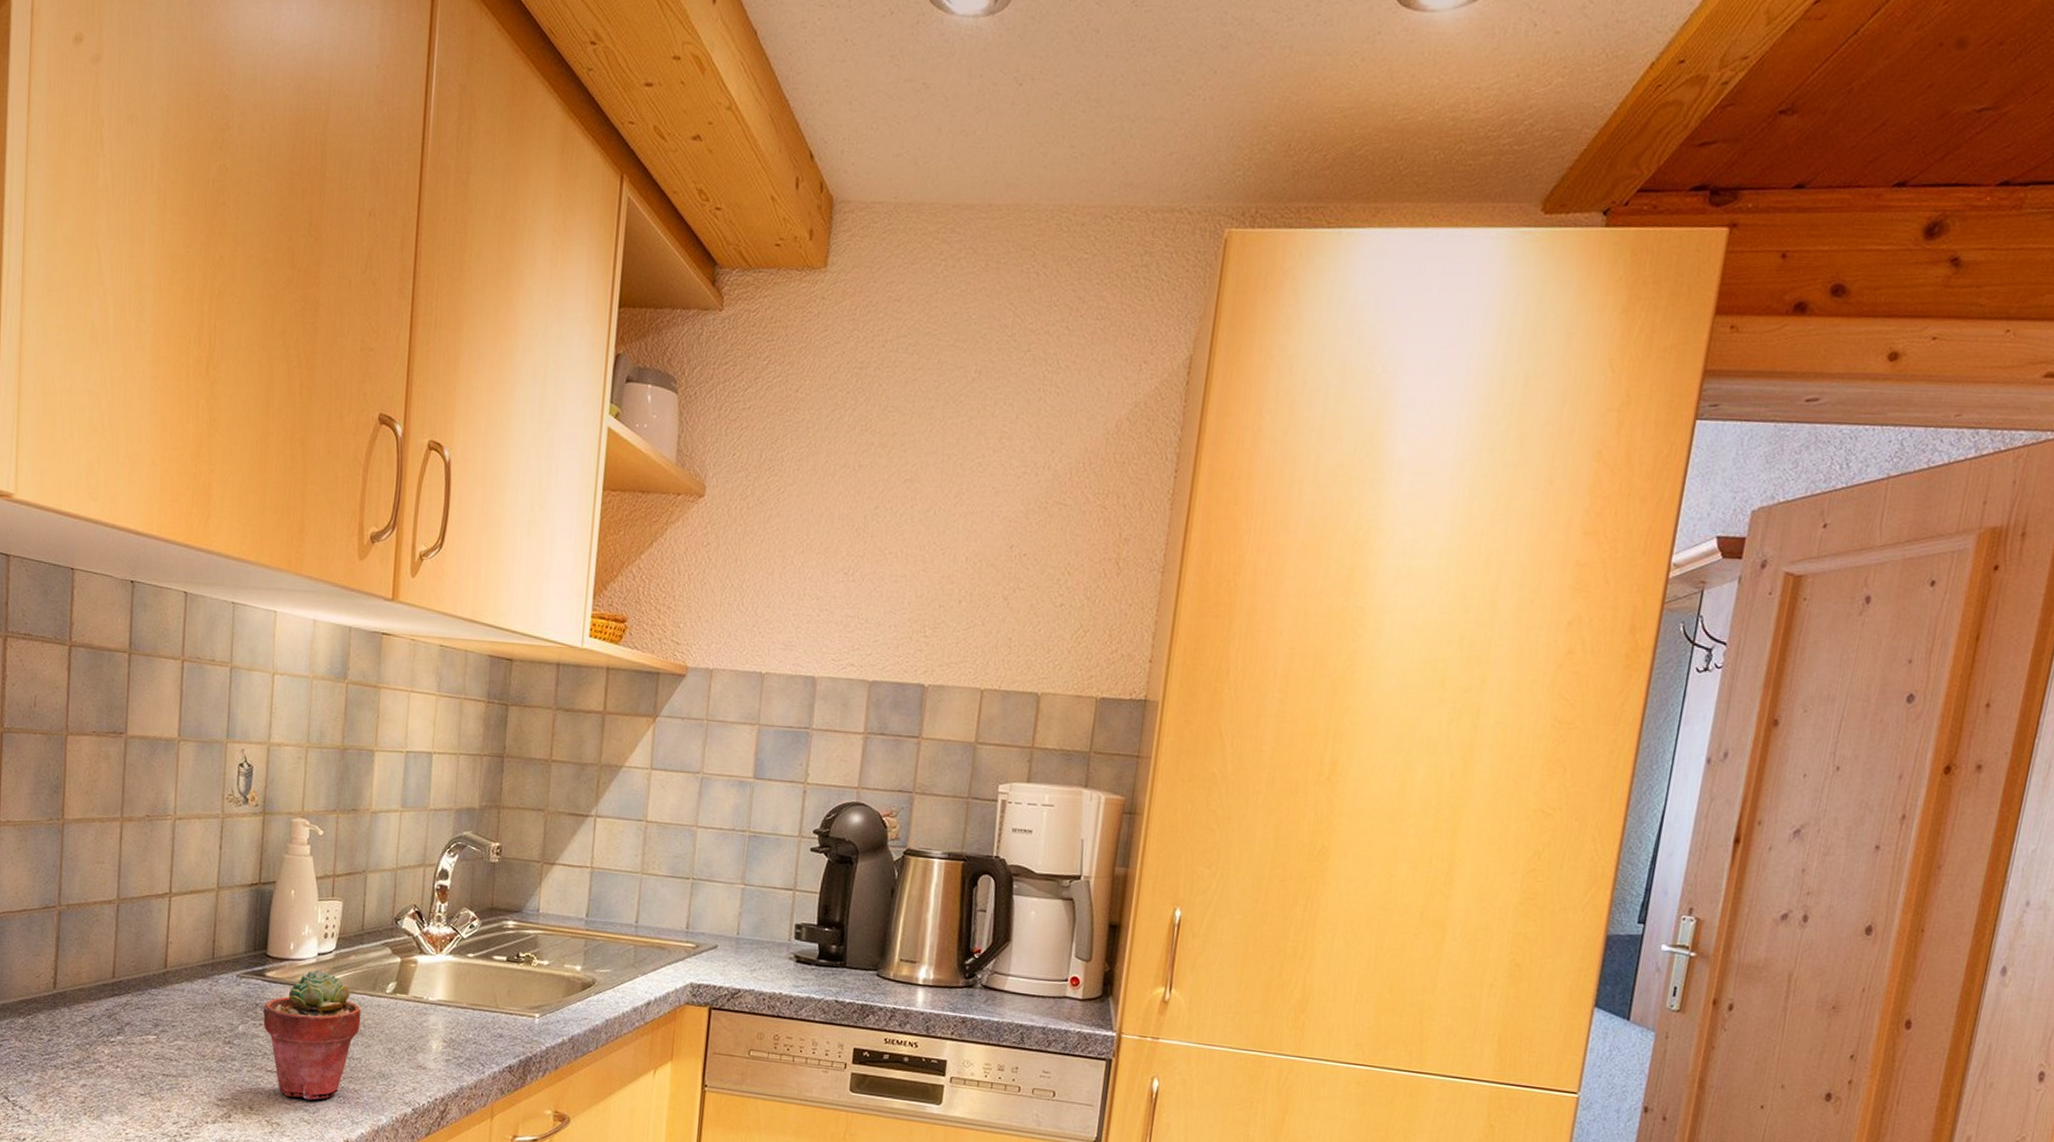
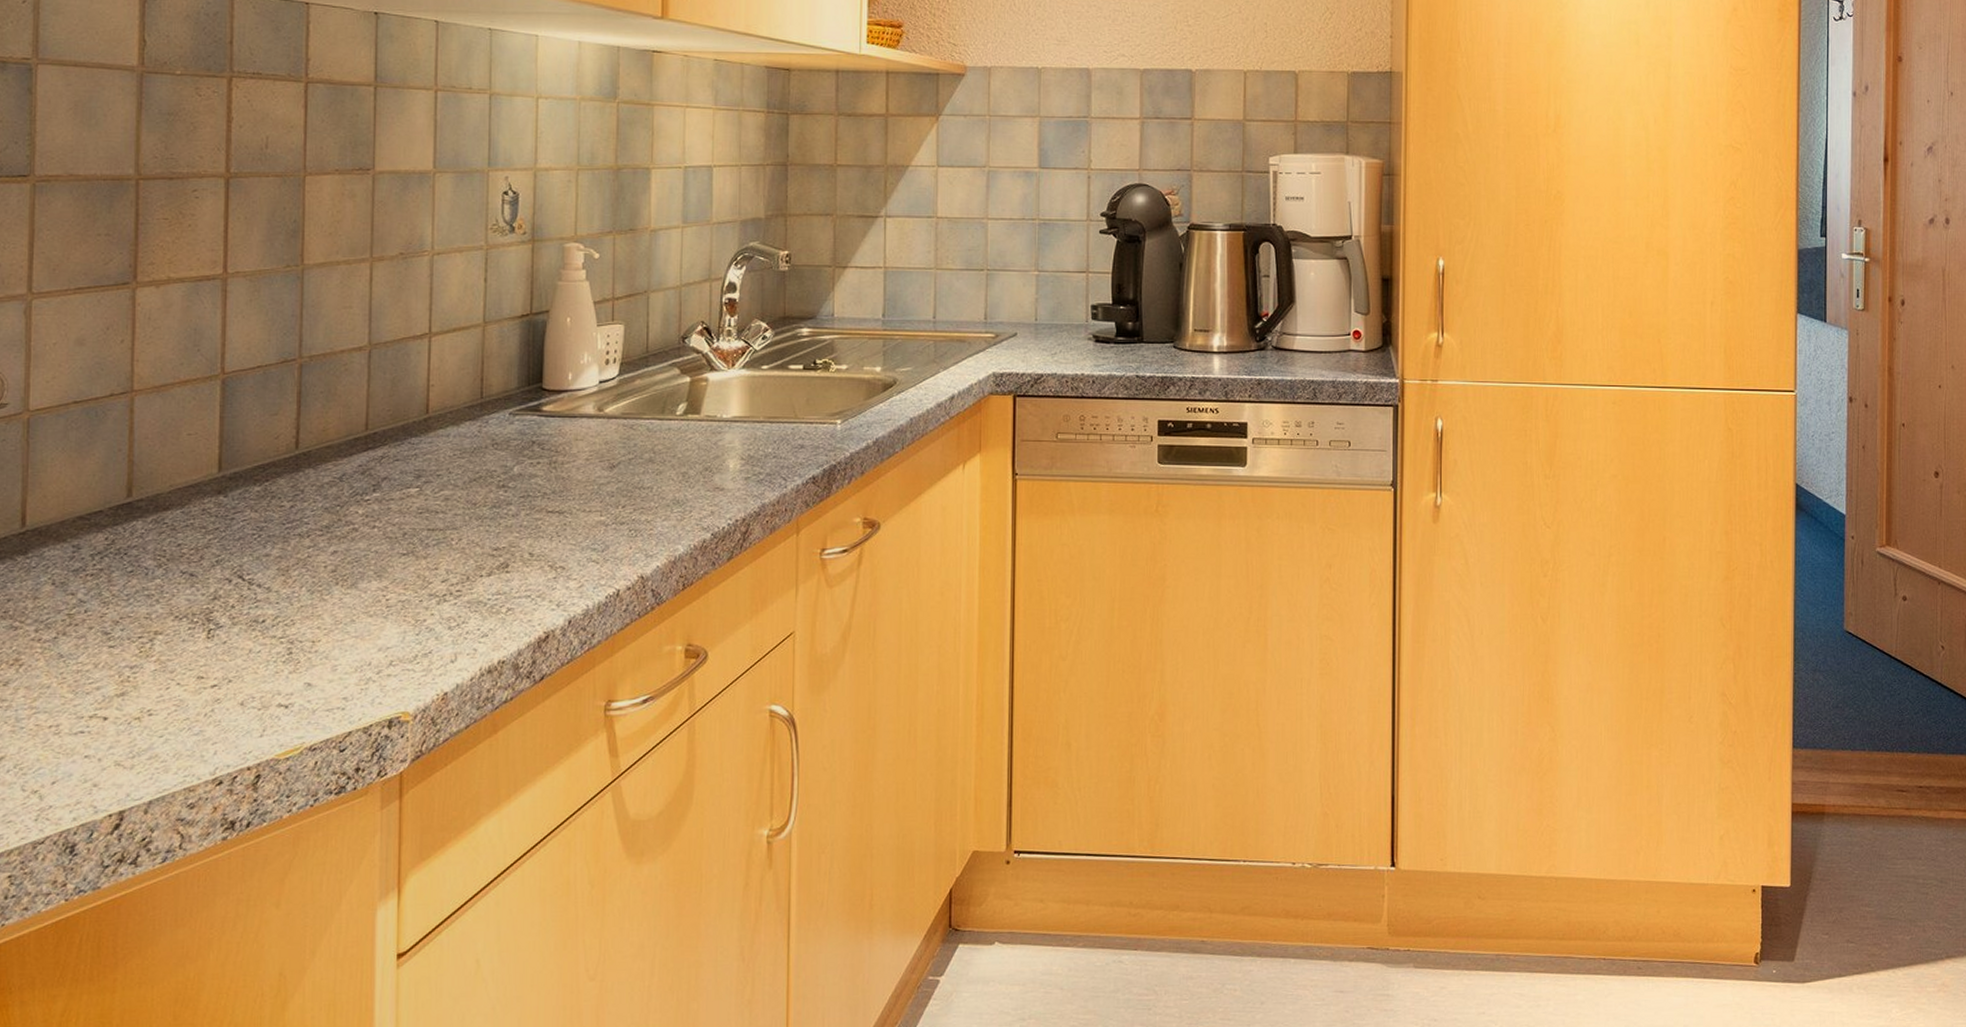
potted succulent: present [263,969,361,1100] -> none [541,397,650,538]

